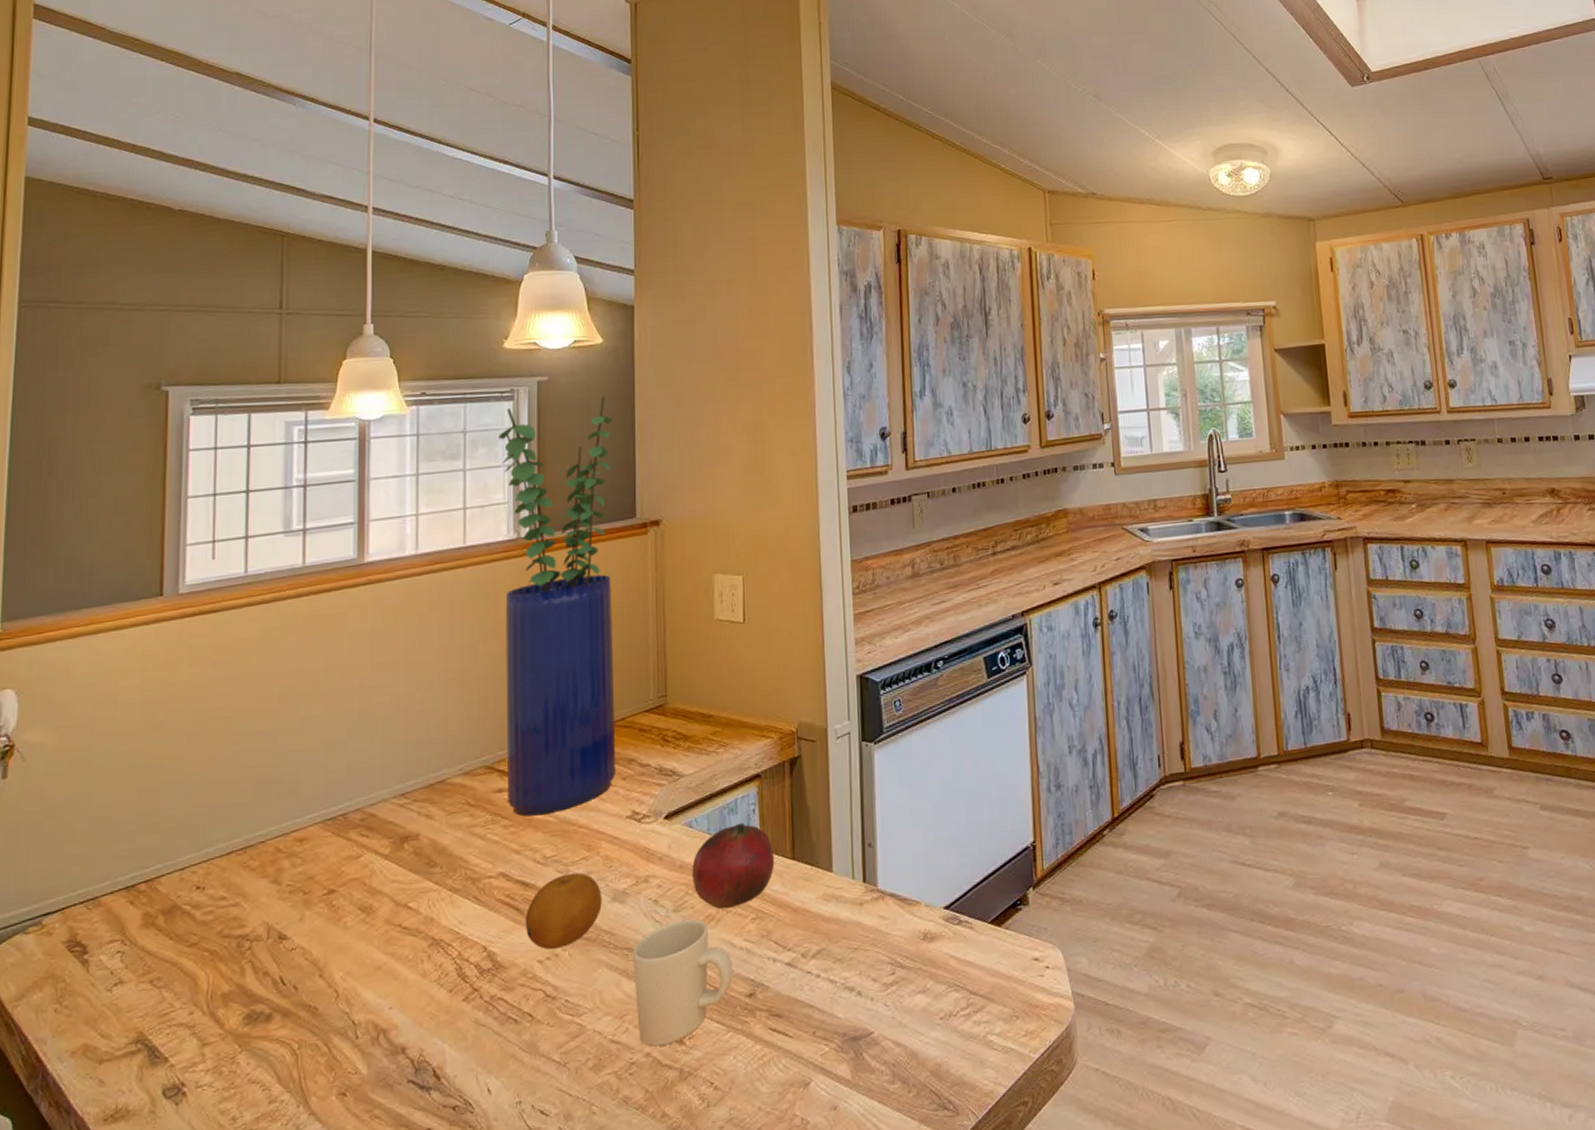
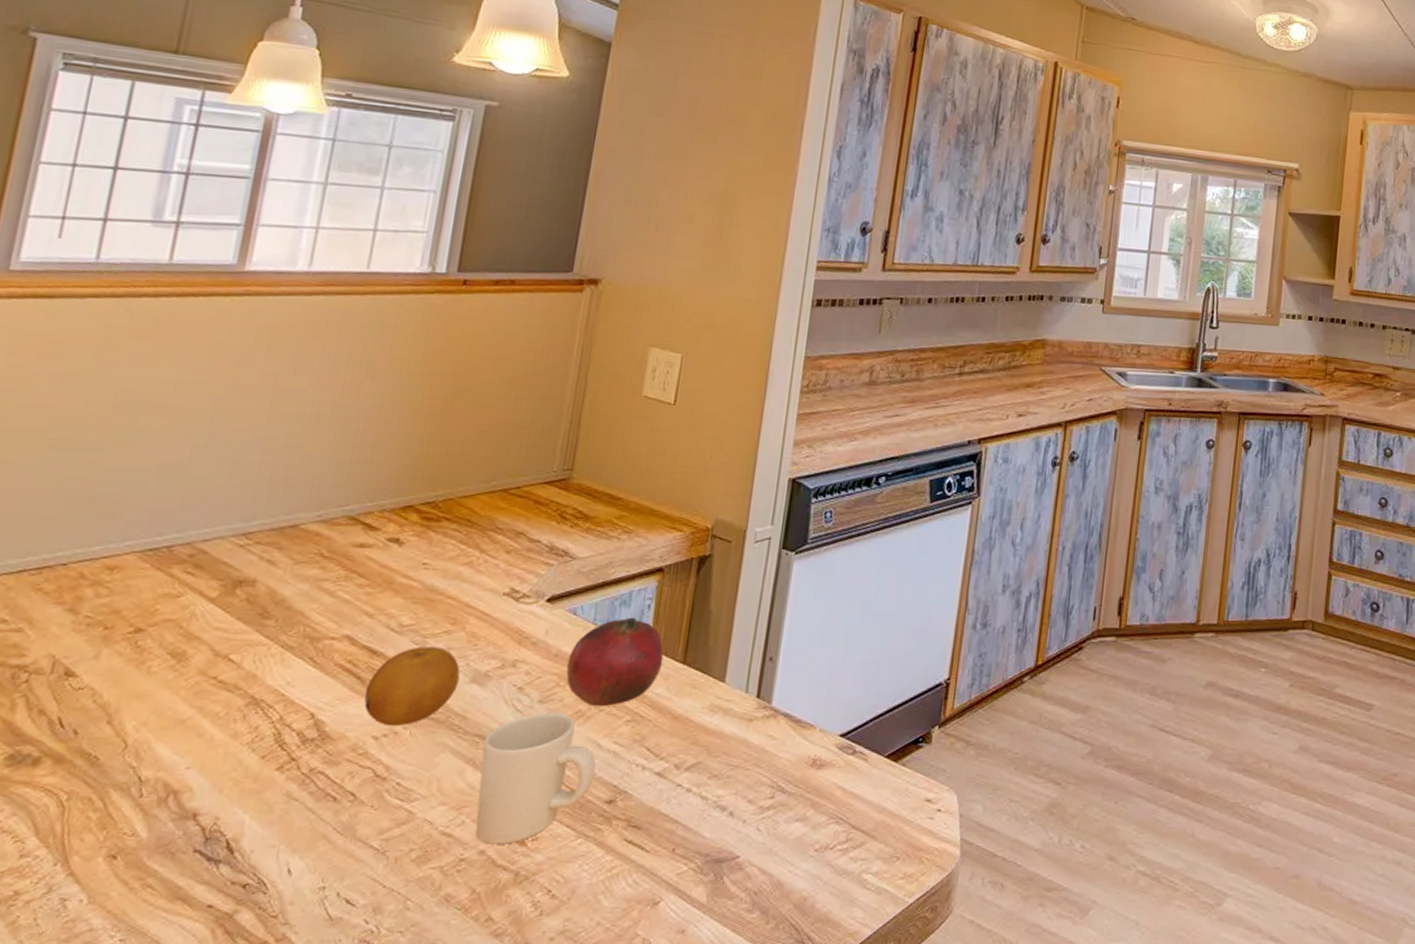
vase: present [499,396,617,816] -> none [368,128,565,579]

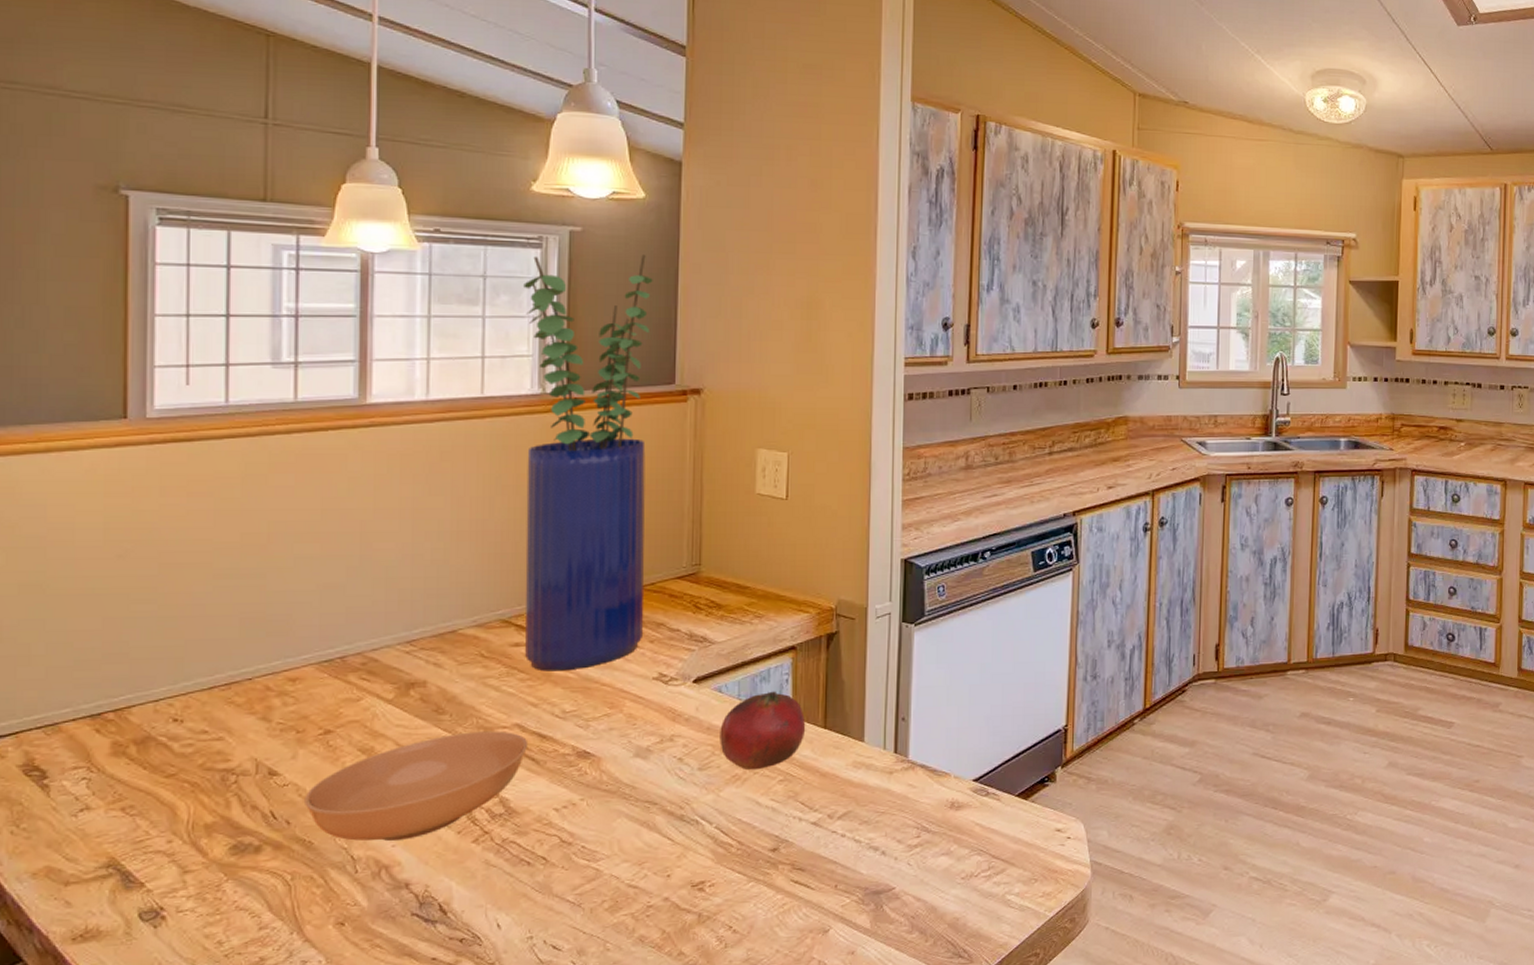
bowl: none [97,641,357,762] -> present [303,731,529,841]
fruit: present [364,646,460,727] -> none [540,728,624,799]
vase: none [368,128,565,579] -> present [524,254,653,671]
mug: present [475,712,597,844] -> none [654,777,758,892]

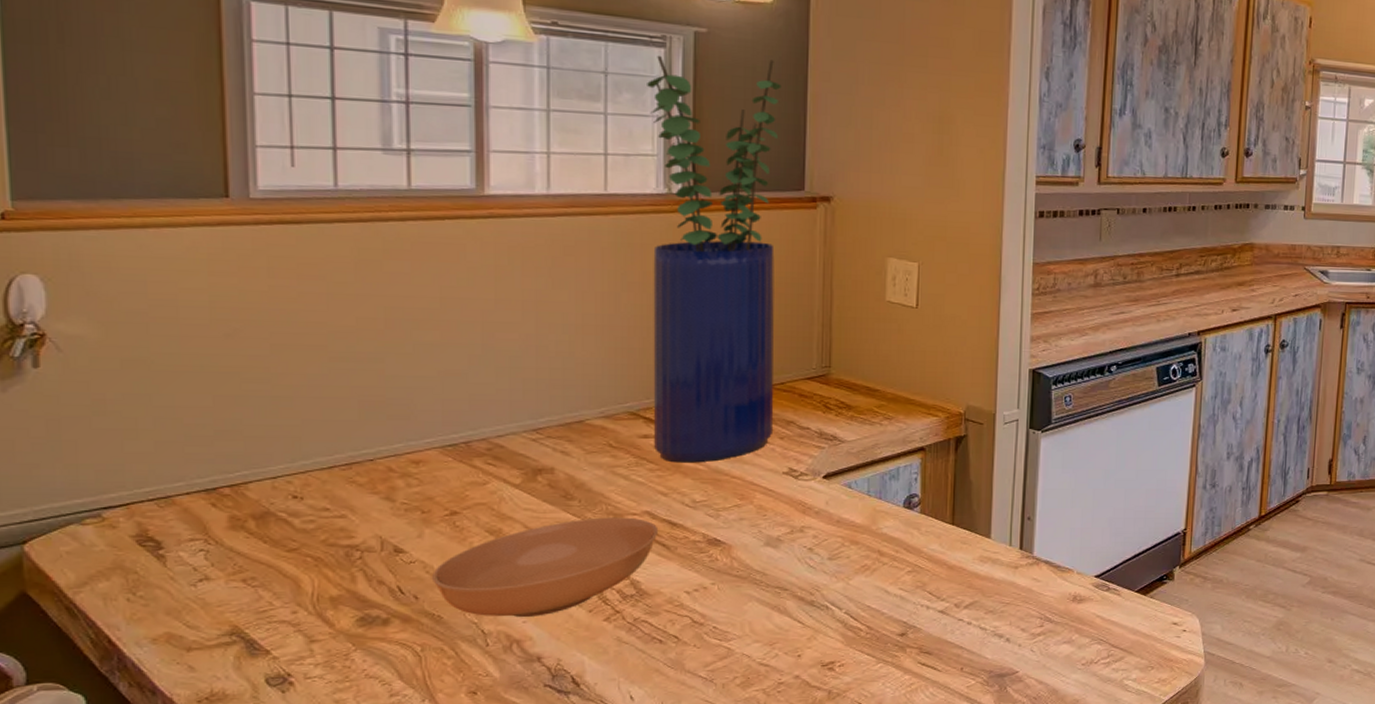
fruit: present [720,691,806,771] -> none [849,488,934,562]

